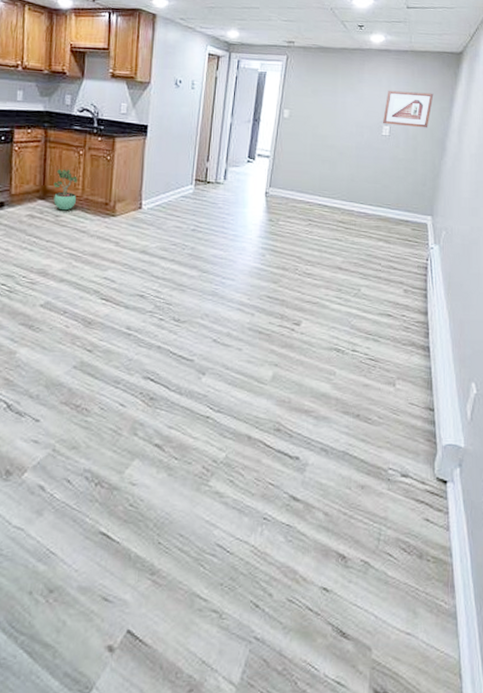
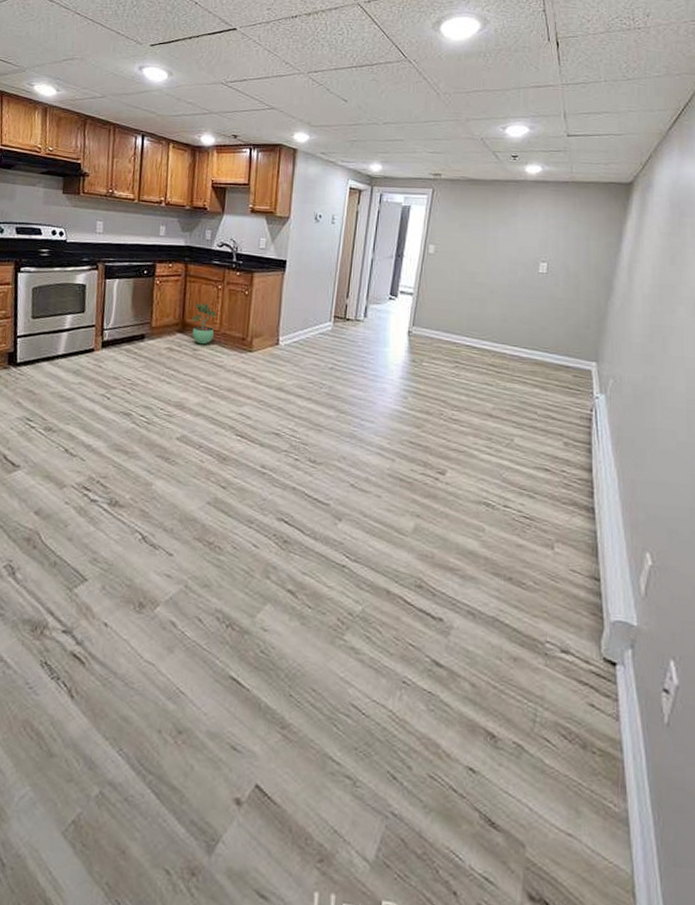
picture frame: present [383,90,434,128] -> none [540,224,599,266]

